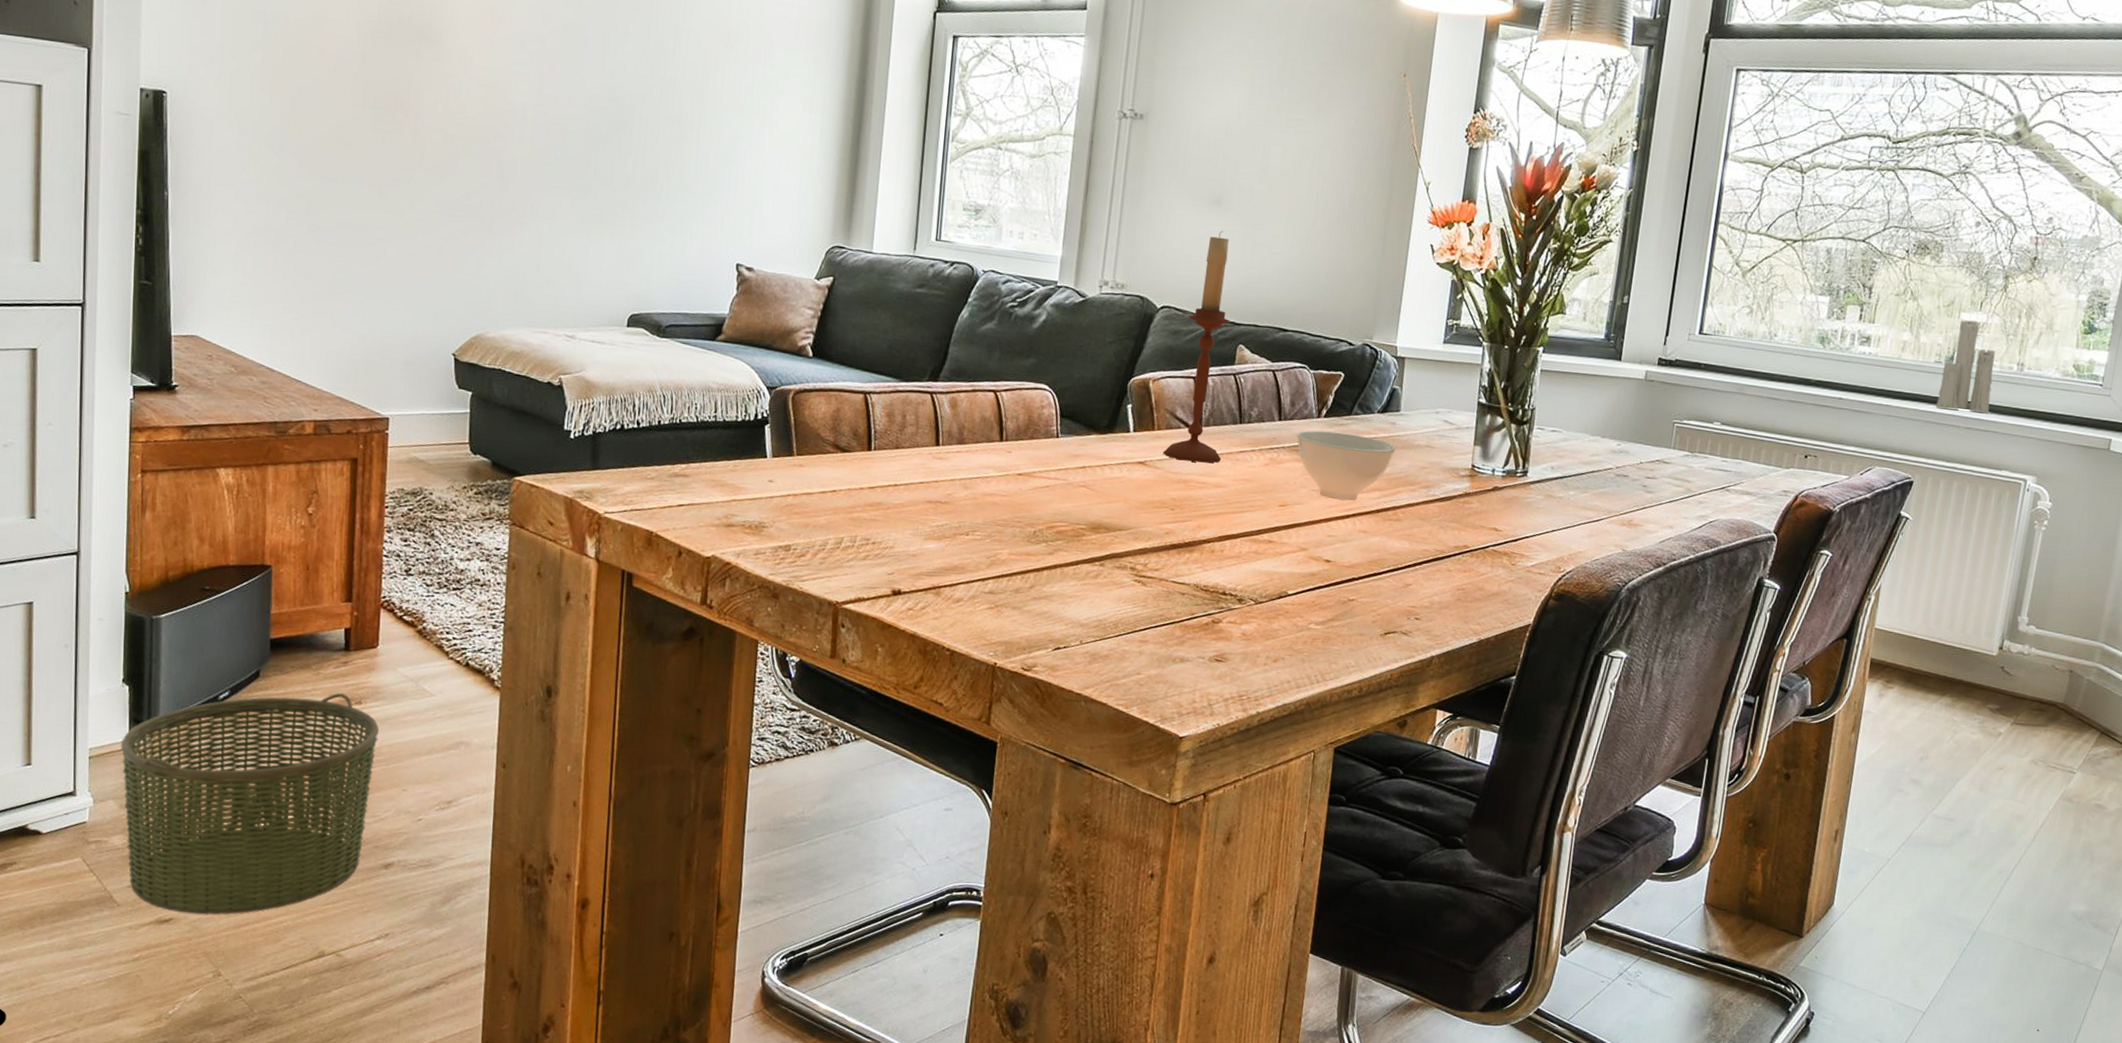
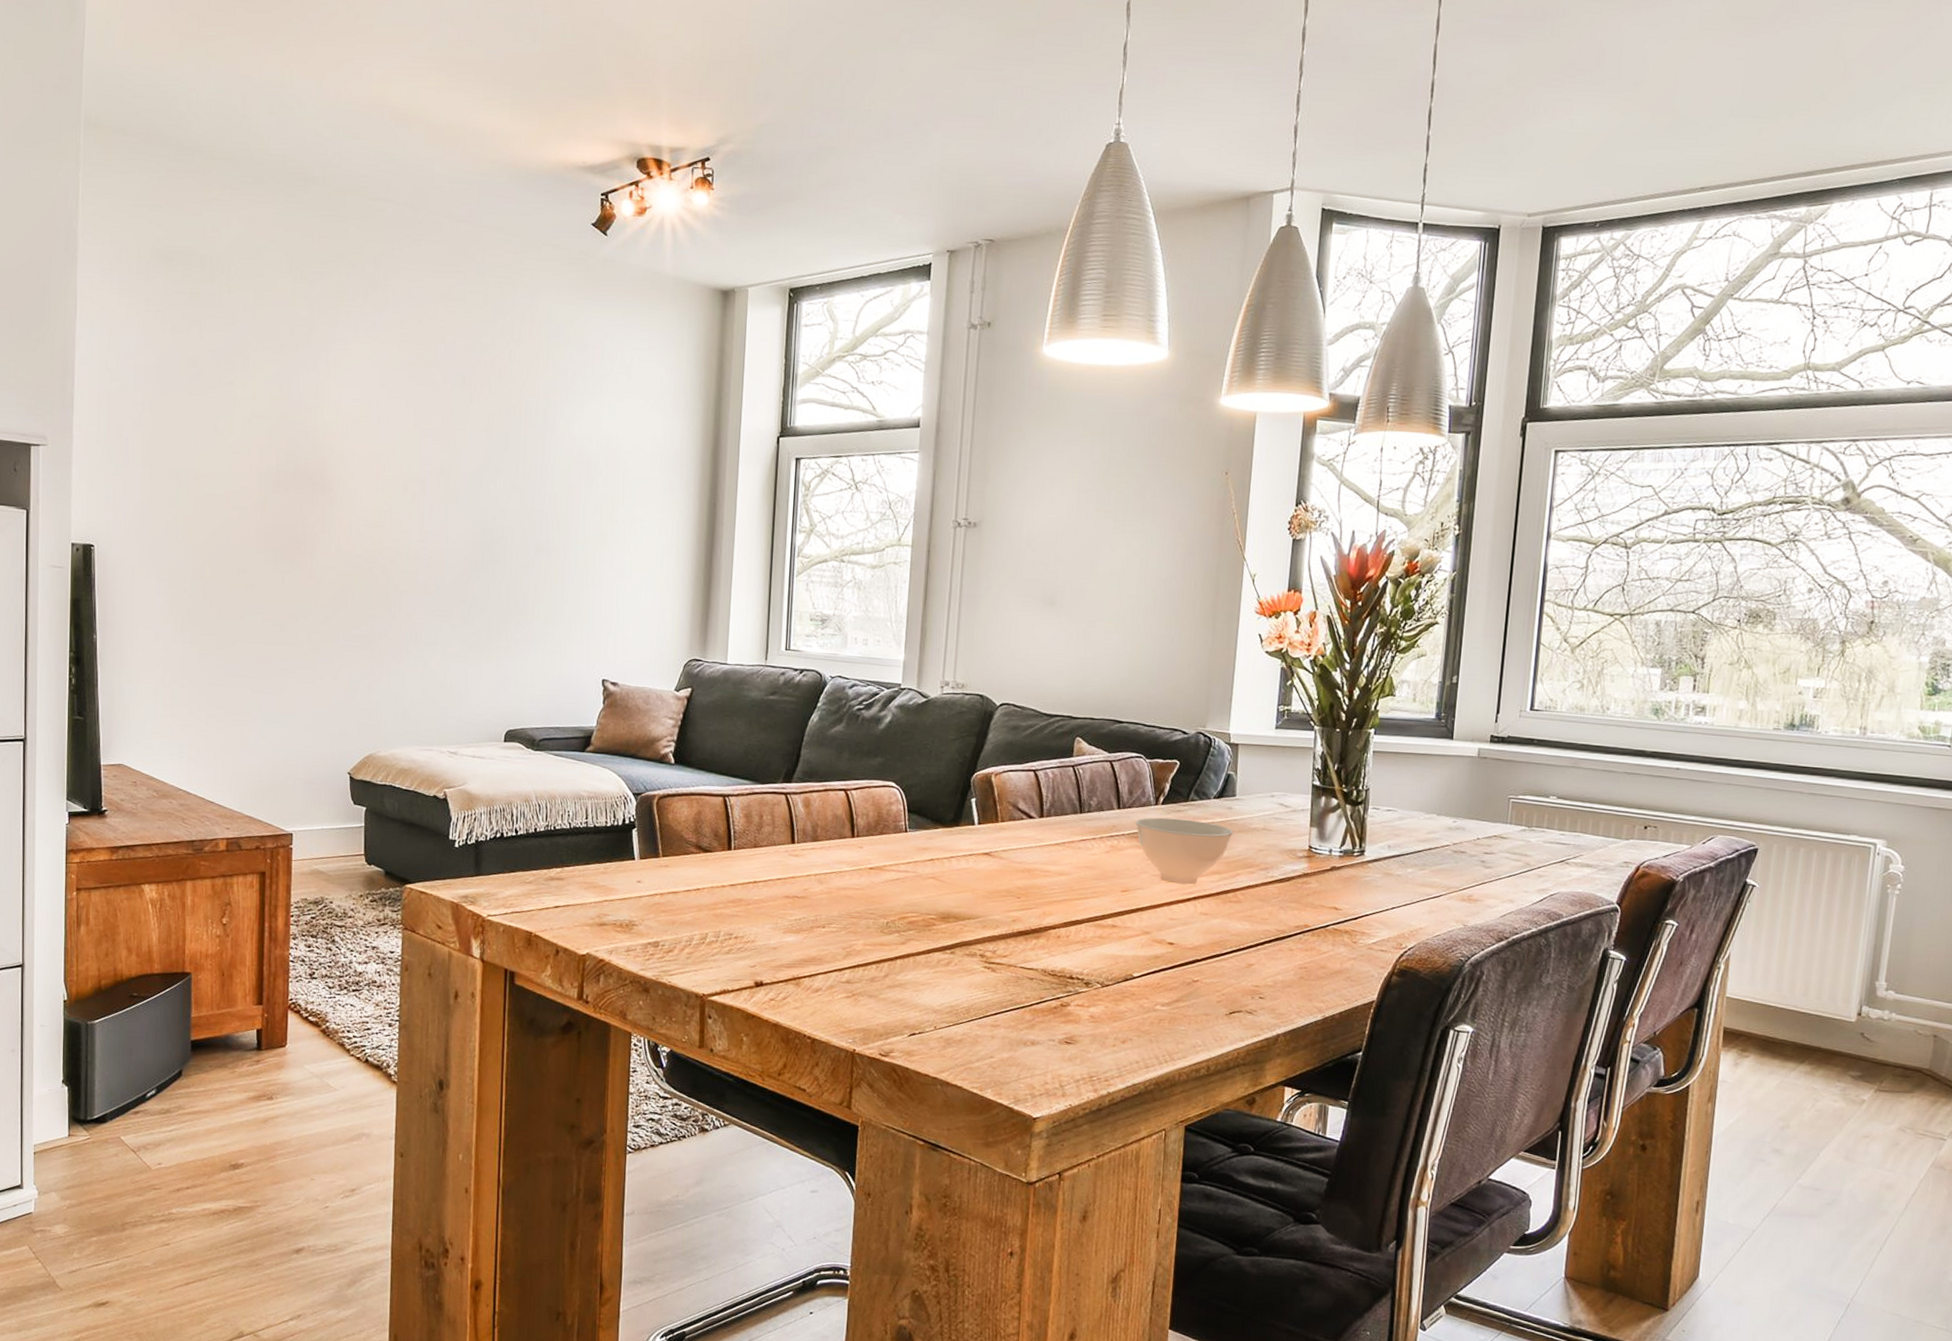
basket: present [120,693,379,914] -> none [61,1090,288,1298]
candlestick: present [1162,230,1231,463] -> none [1006,629,1068,852]
candle: present [1935,309,1996,413] -> none [1776,675,1836,778]

